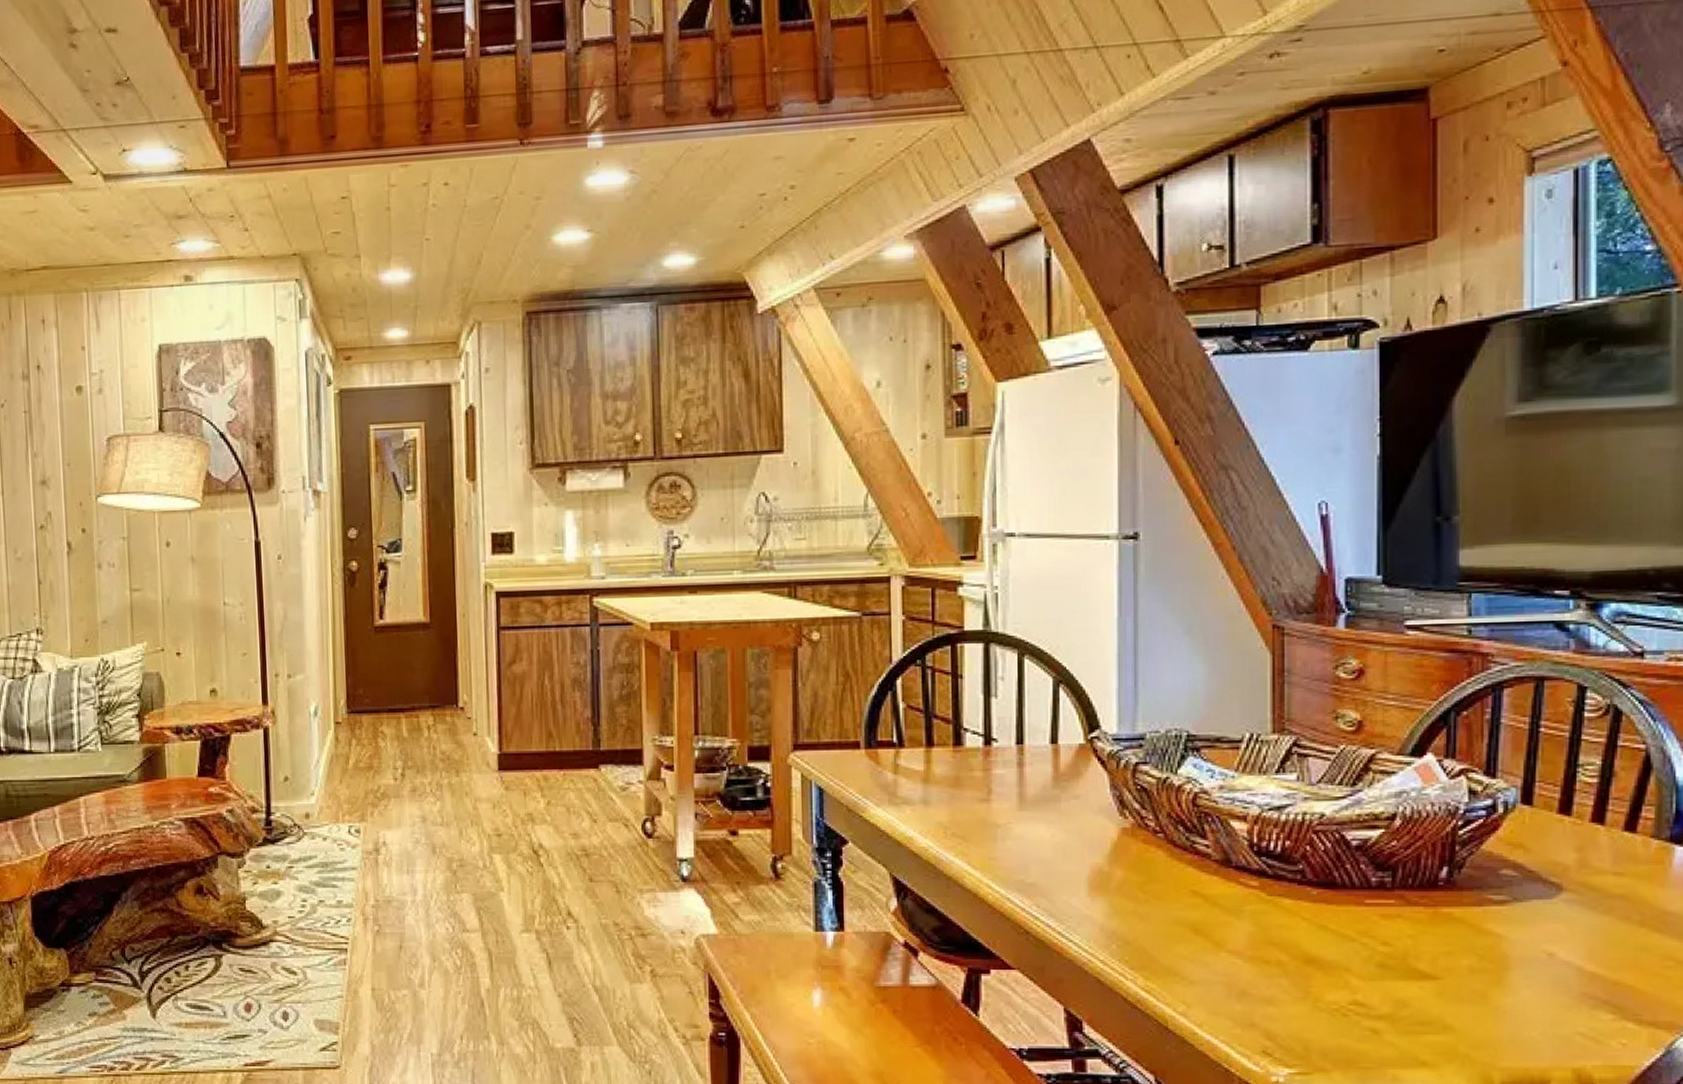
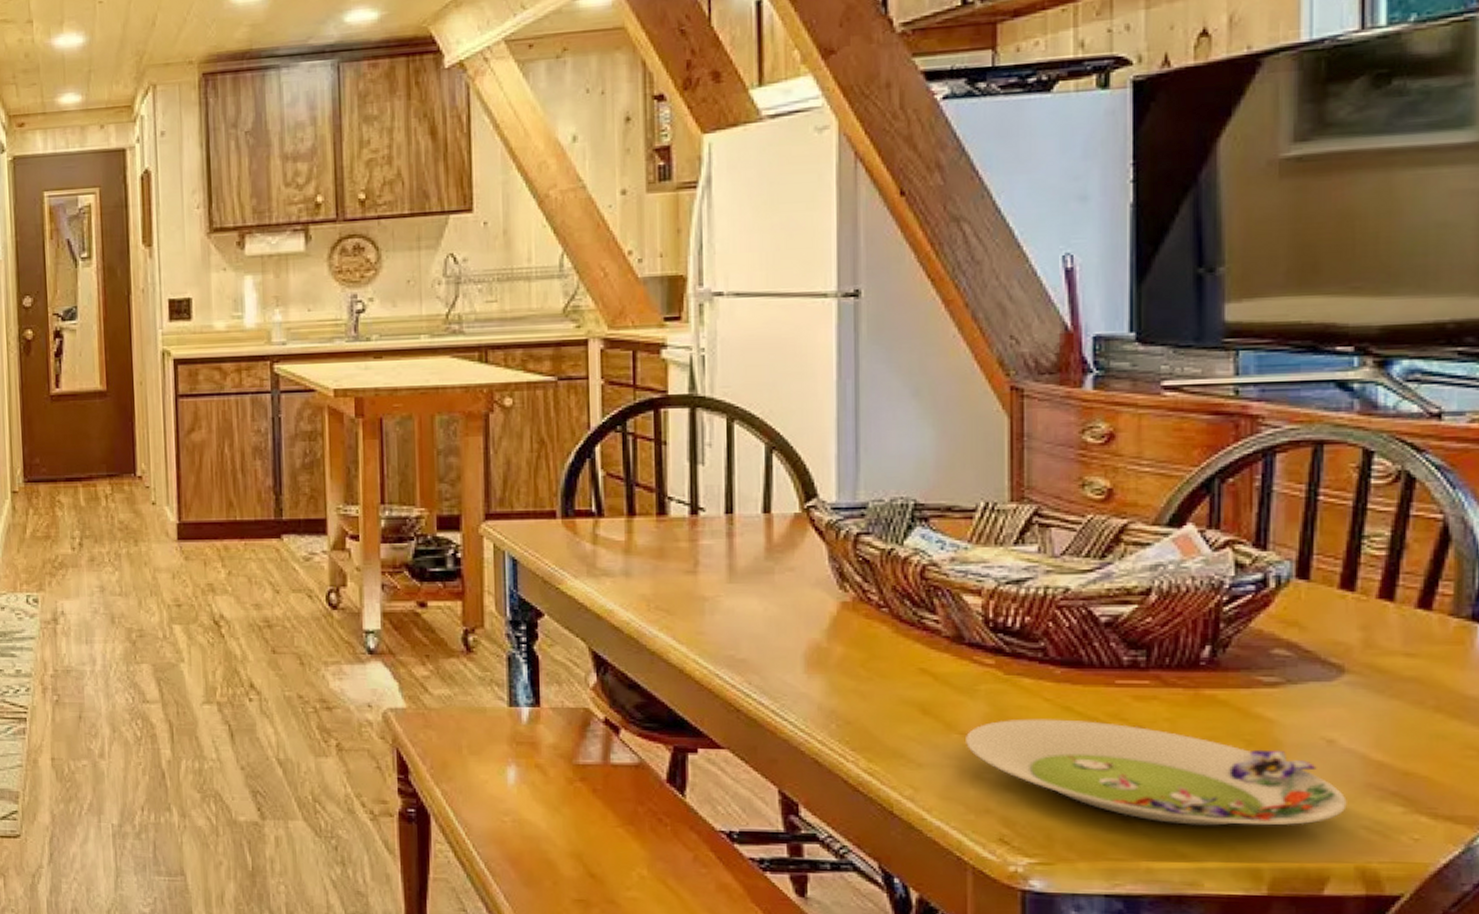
salad plate: none [1233,937,1565,1035] -> present [966,719,1347,826]

